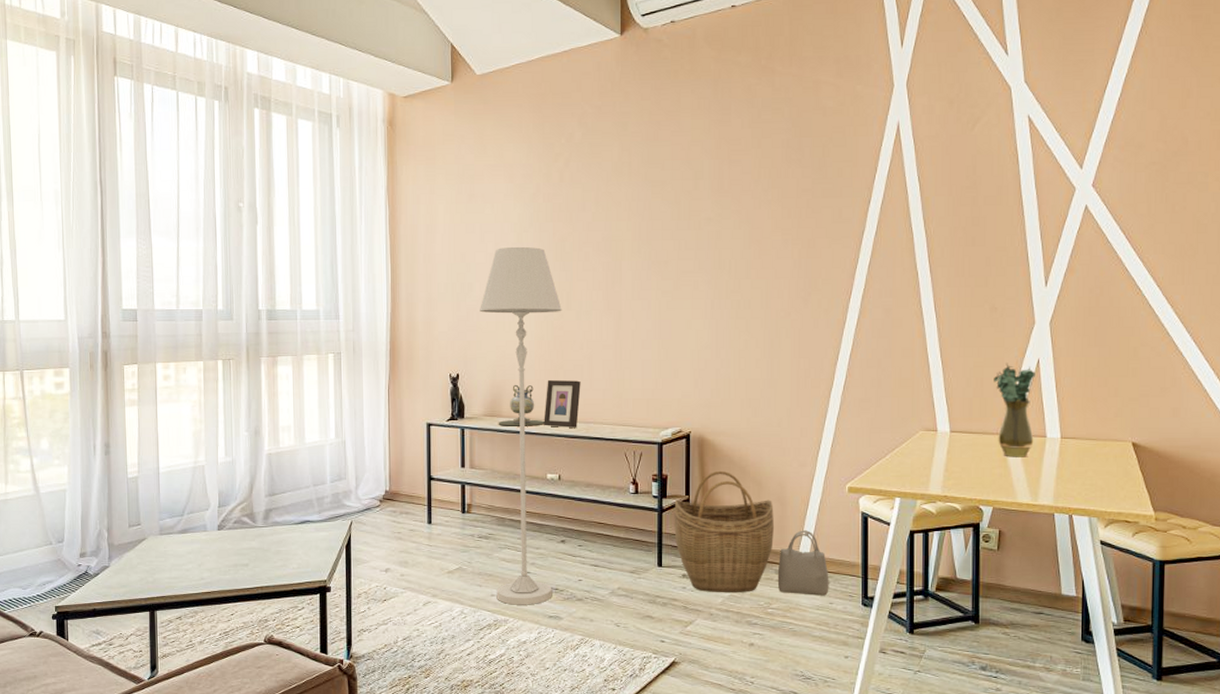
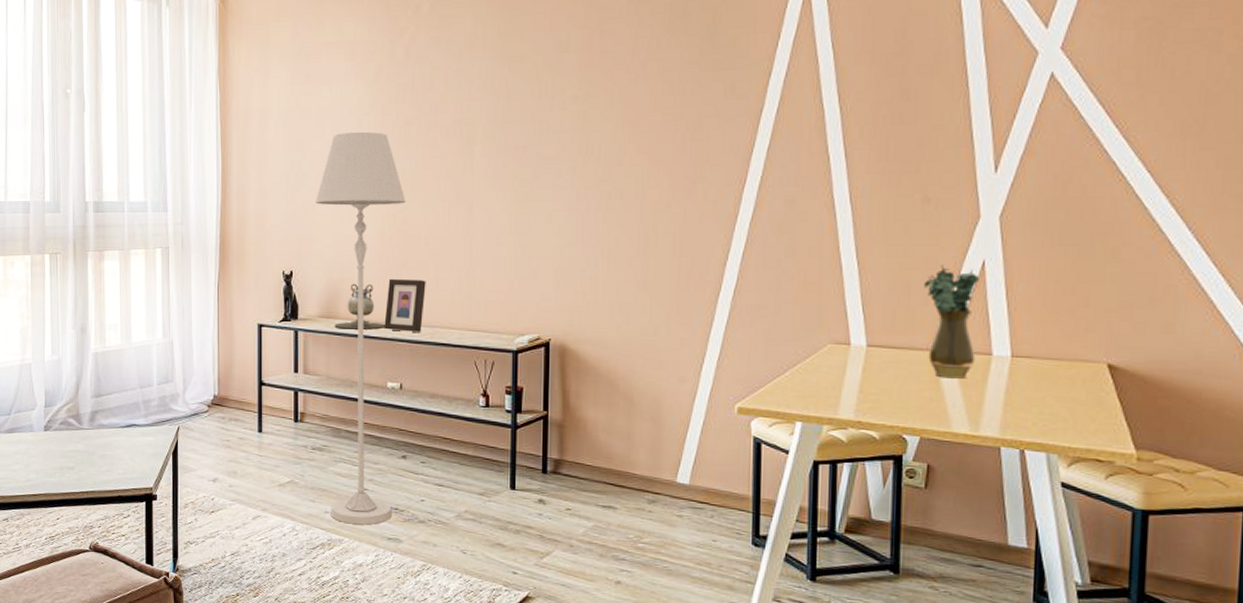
woven basket: present [674,470,775,593] -> none [530,384,648,524]
handbag: present [777,530,829,596] -> none [650,455,713,532]

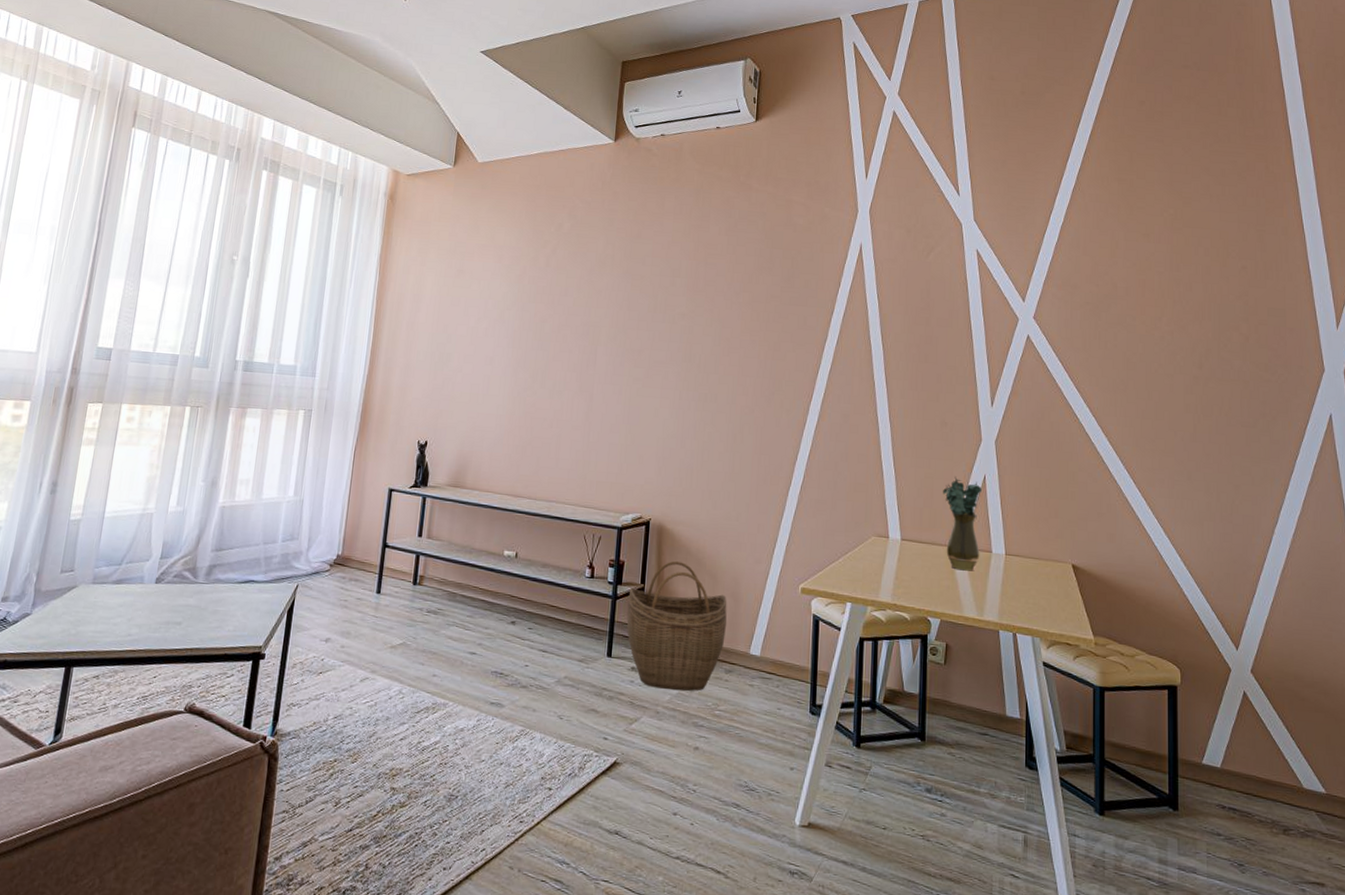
floor lamp: present [316,131,406,525] -> none [438,322,536,689]
decorative vase: present [334,283,385,330] -> none [460,456,508,501]
picture frame: present [384,278,426,332] -> none [506,454,547,505]
woven basket: none [530,384,648,524] -> present [626,560,727,691]

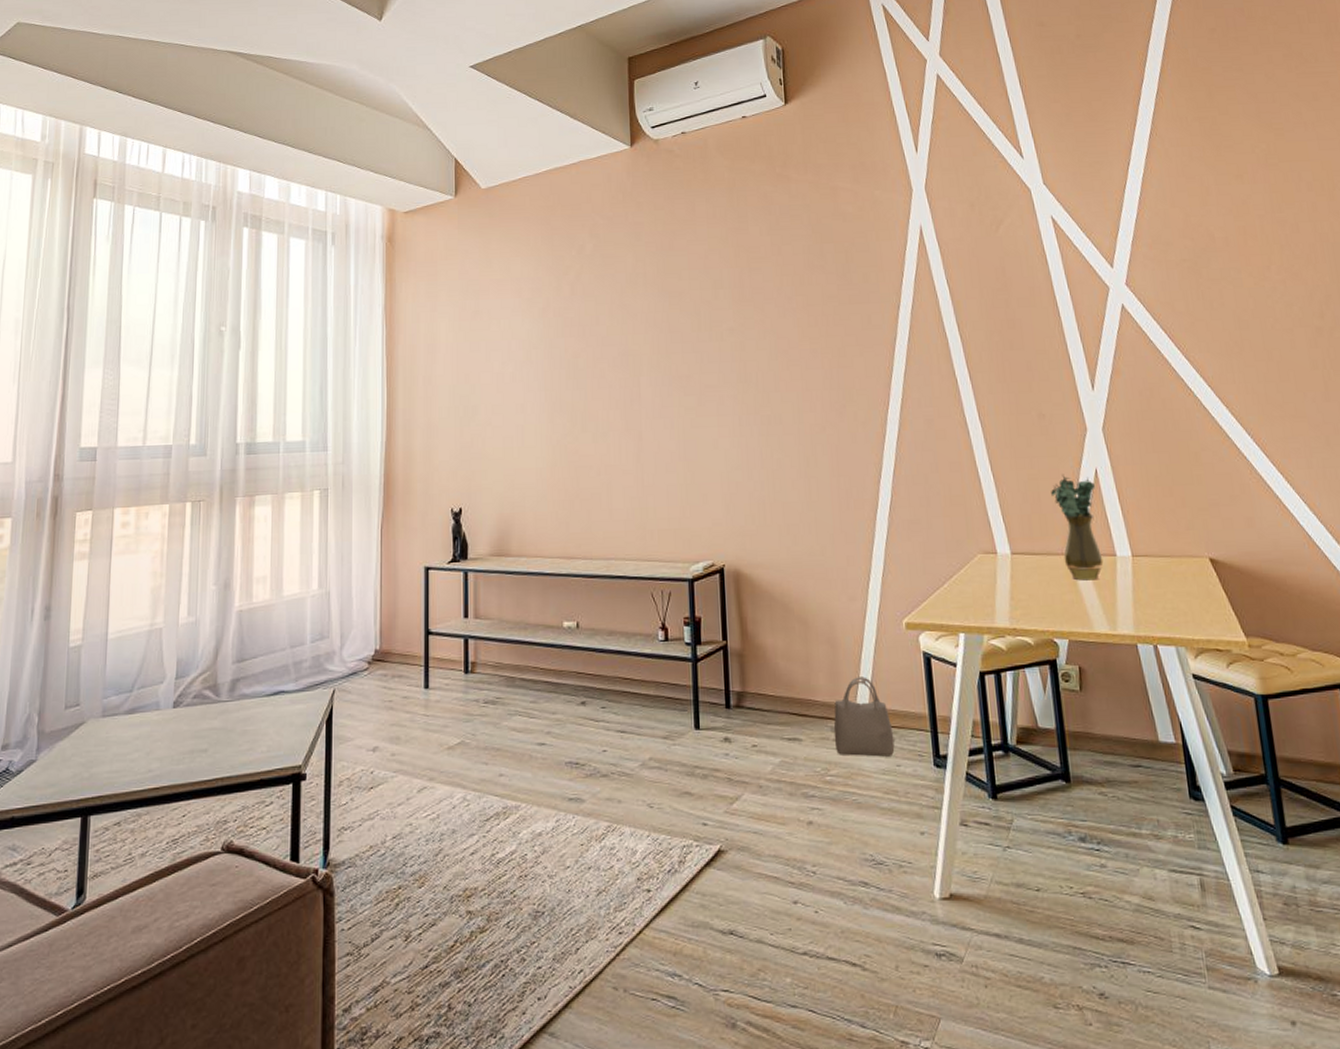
woven basket: present [626,560,727,691] -> none [710,609,827,759]
handbag: none [726,629,779,701] -> present [833,677,895,757]

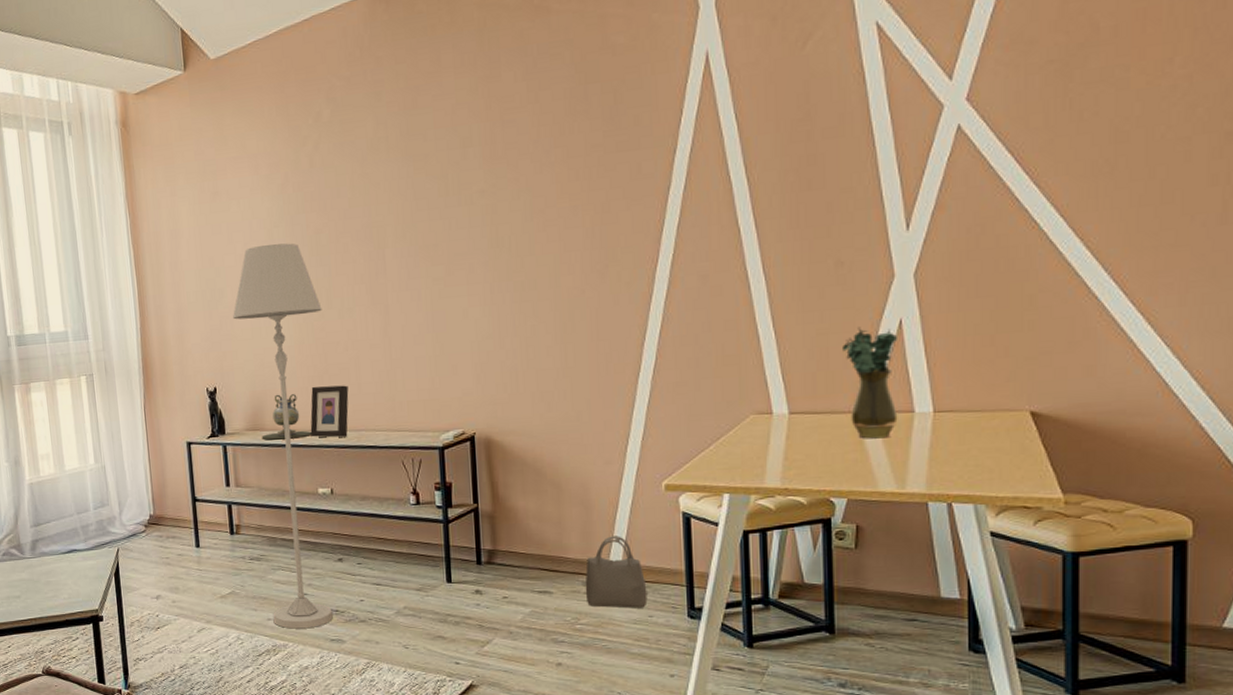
floor lamp: none [485,364,576,787] -> present [233,243,333,629]
decorative vase: none [506,518,560,567] -> present [261,394,312,440]
picture frame: none [558,510,600,566] -> present [310,385,349,438]

